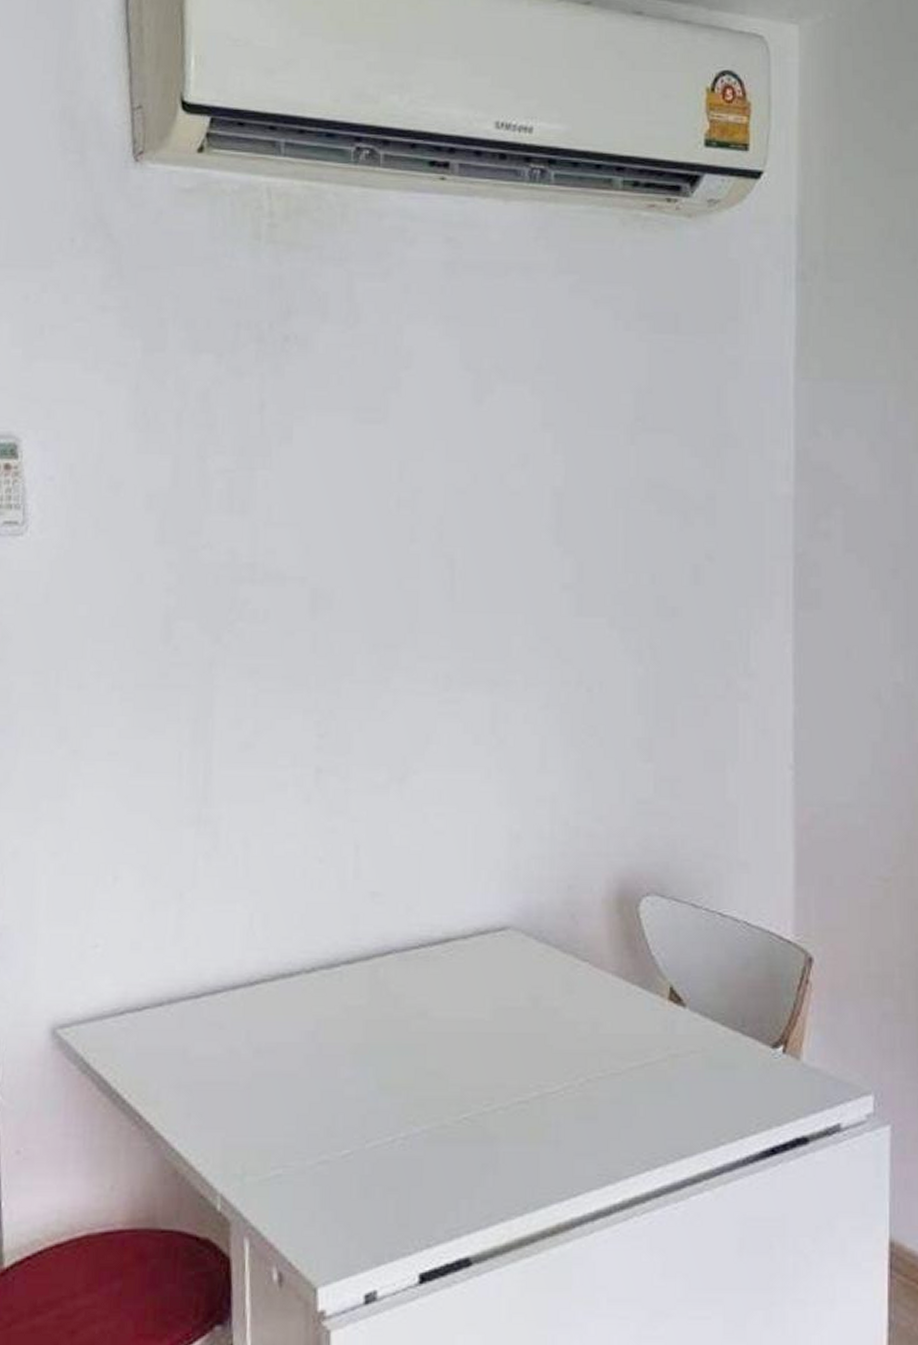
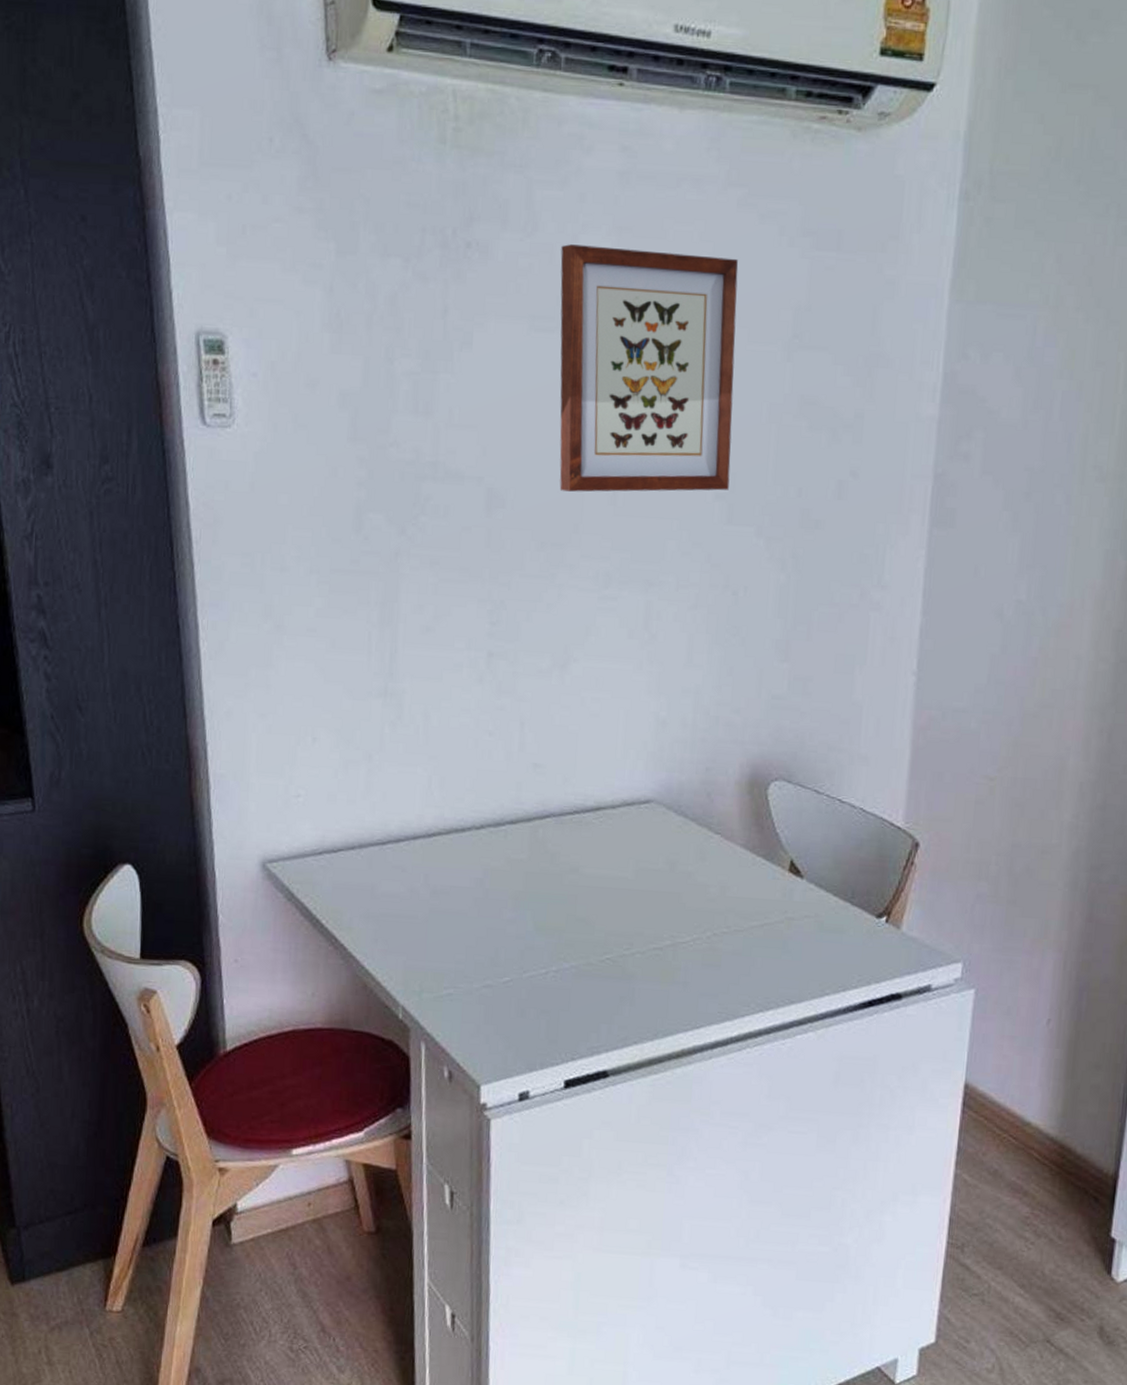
wall art: none [385,335,577,589] -> present [559,244,739,492]

